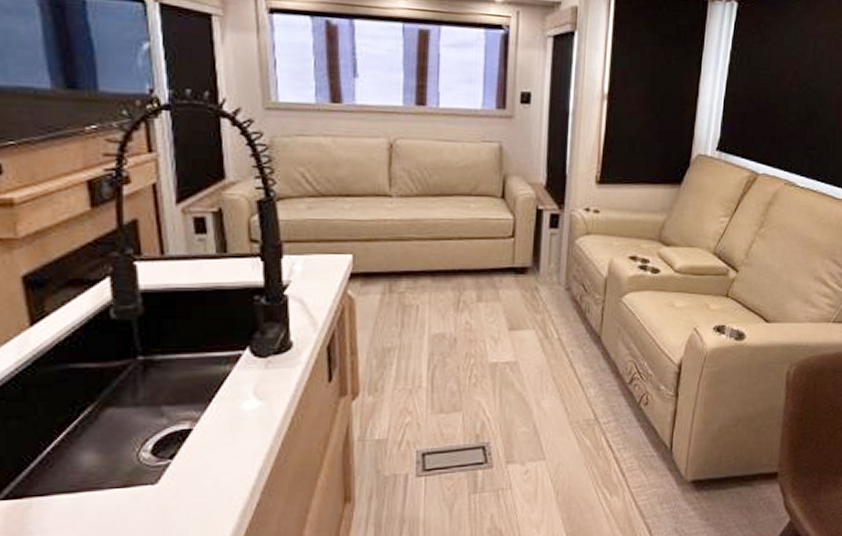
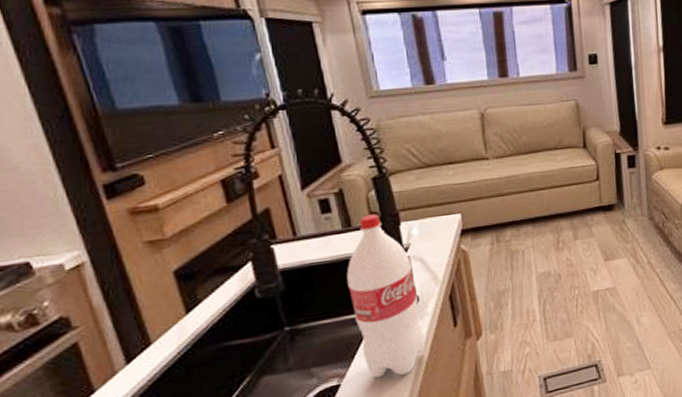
bottle: none [215,242,294,429] -> present [346,214,425,378]

